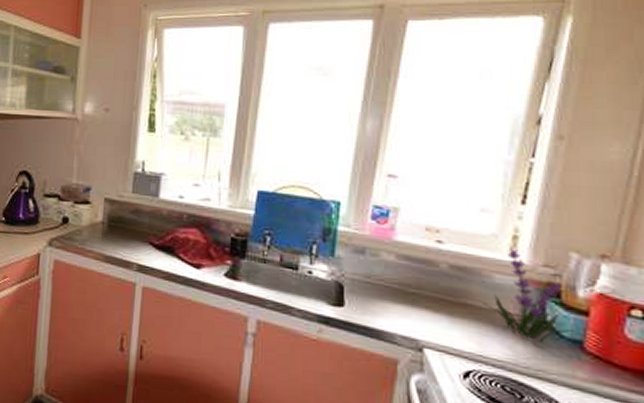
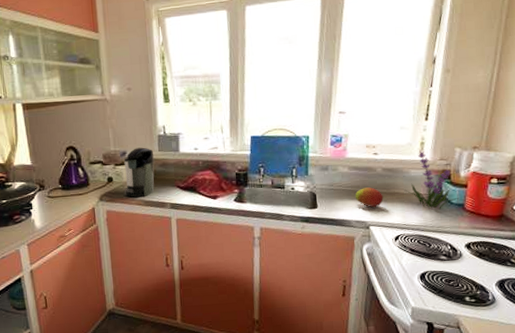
coffee maker: none [80,184,126,250] -> present [124,147,155,198]
fruit: none [403,288,448,320] -> present [355,187,384,207]

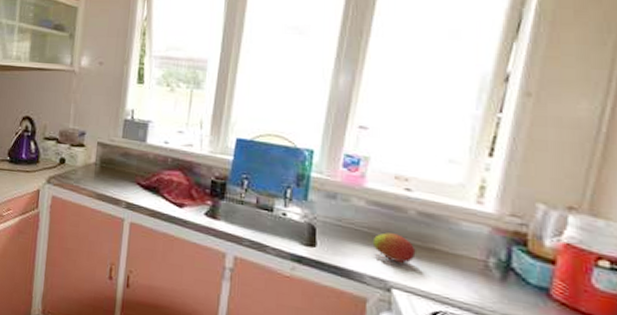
coffee maker: present [124,147,155,198] -> none [75,129,117,188]
plant: present [405,151,459,209] -> none [451,197,541,288]

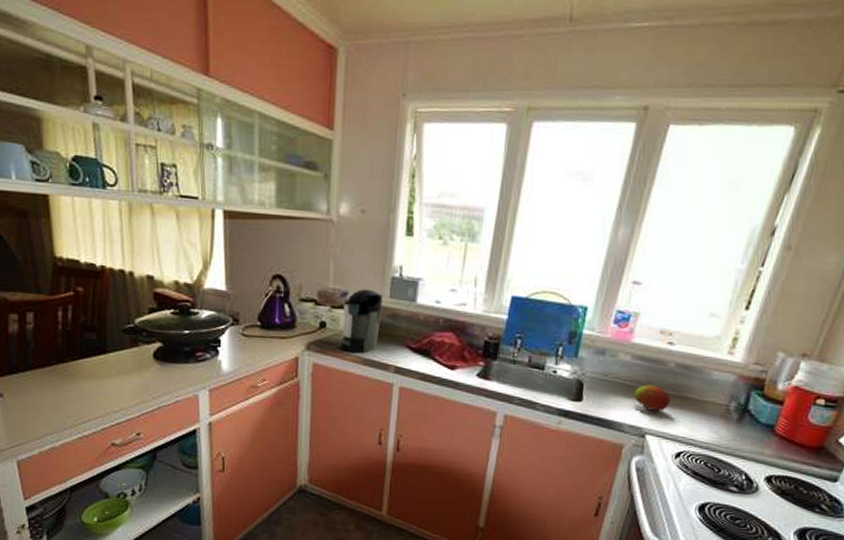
coffee maker: none [75,129,117,188] -> present [338,289,384,353]

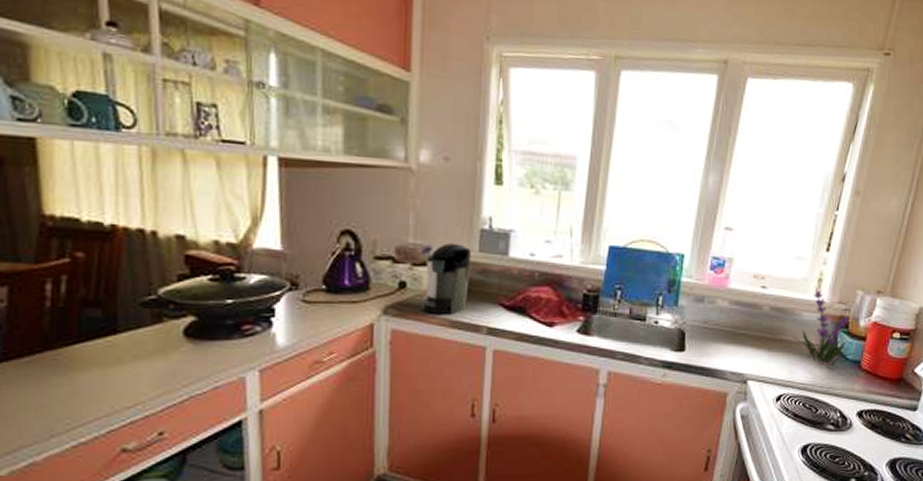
fruit: present [633,384,671,411] -> none [733,329,768,355]
plant: none [700,348,770,427] -> present [794,289,856,365]

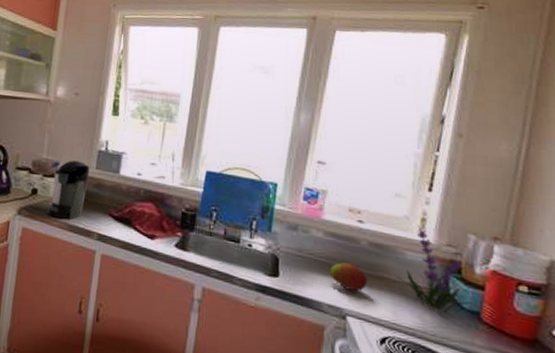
fruit: none [733,329,768,355] -> present [329,262,368,291]

